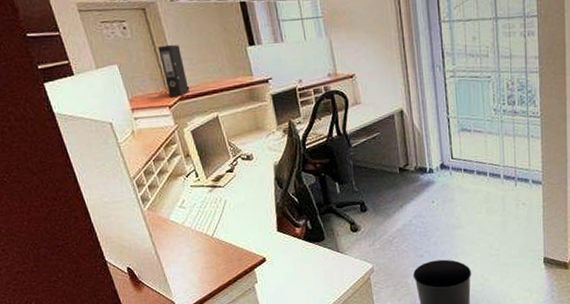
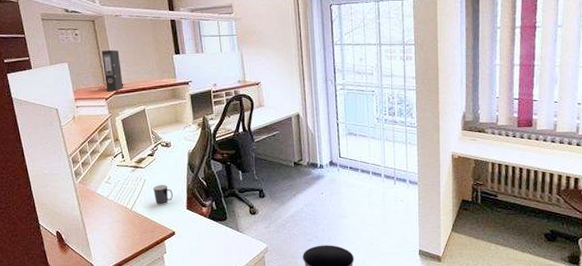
mug: none [236,205,260,229] -> present [153,185,173,205]

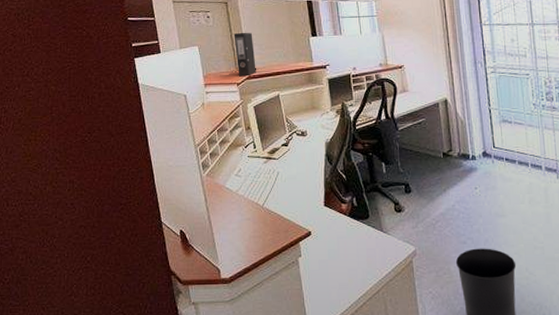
mug: present [153,185,173,205] -> none [287,178,309,201]

